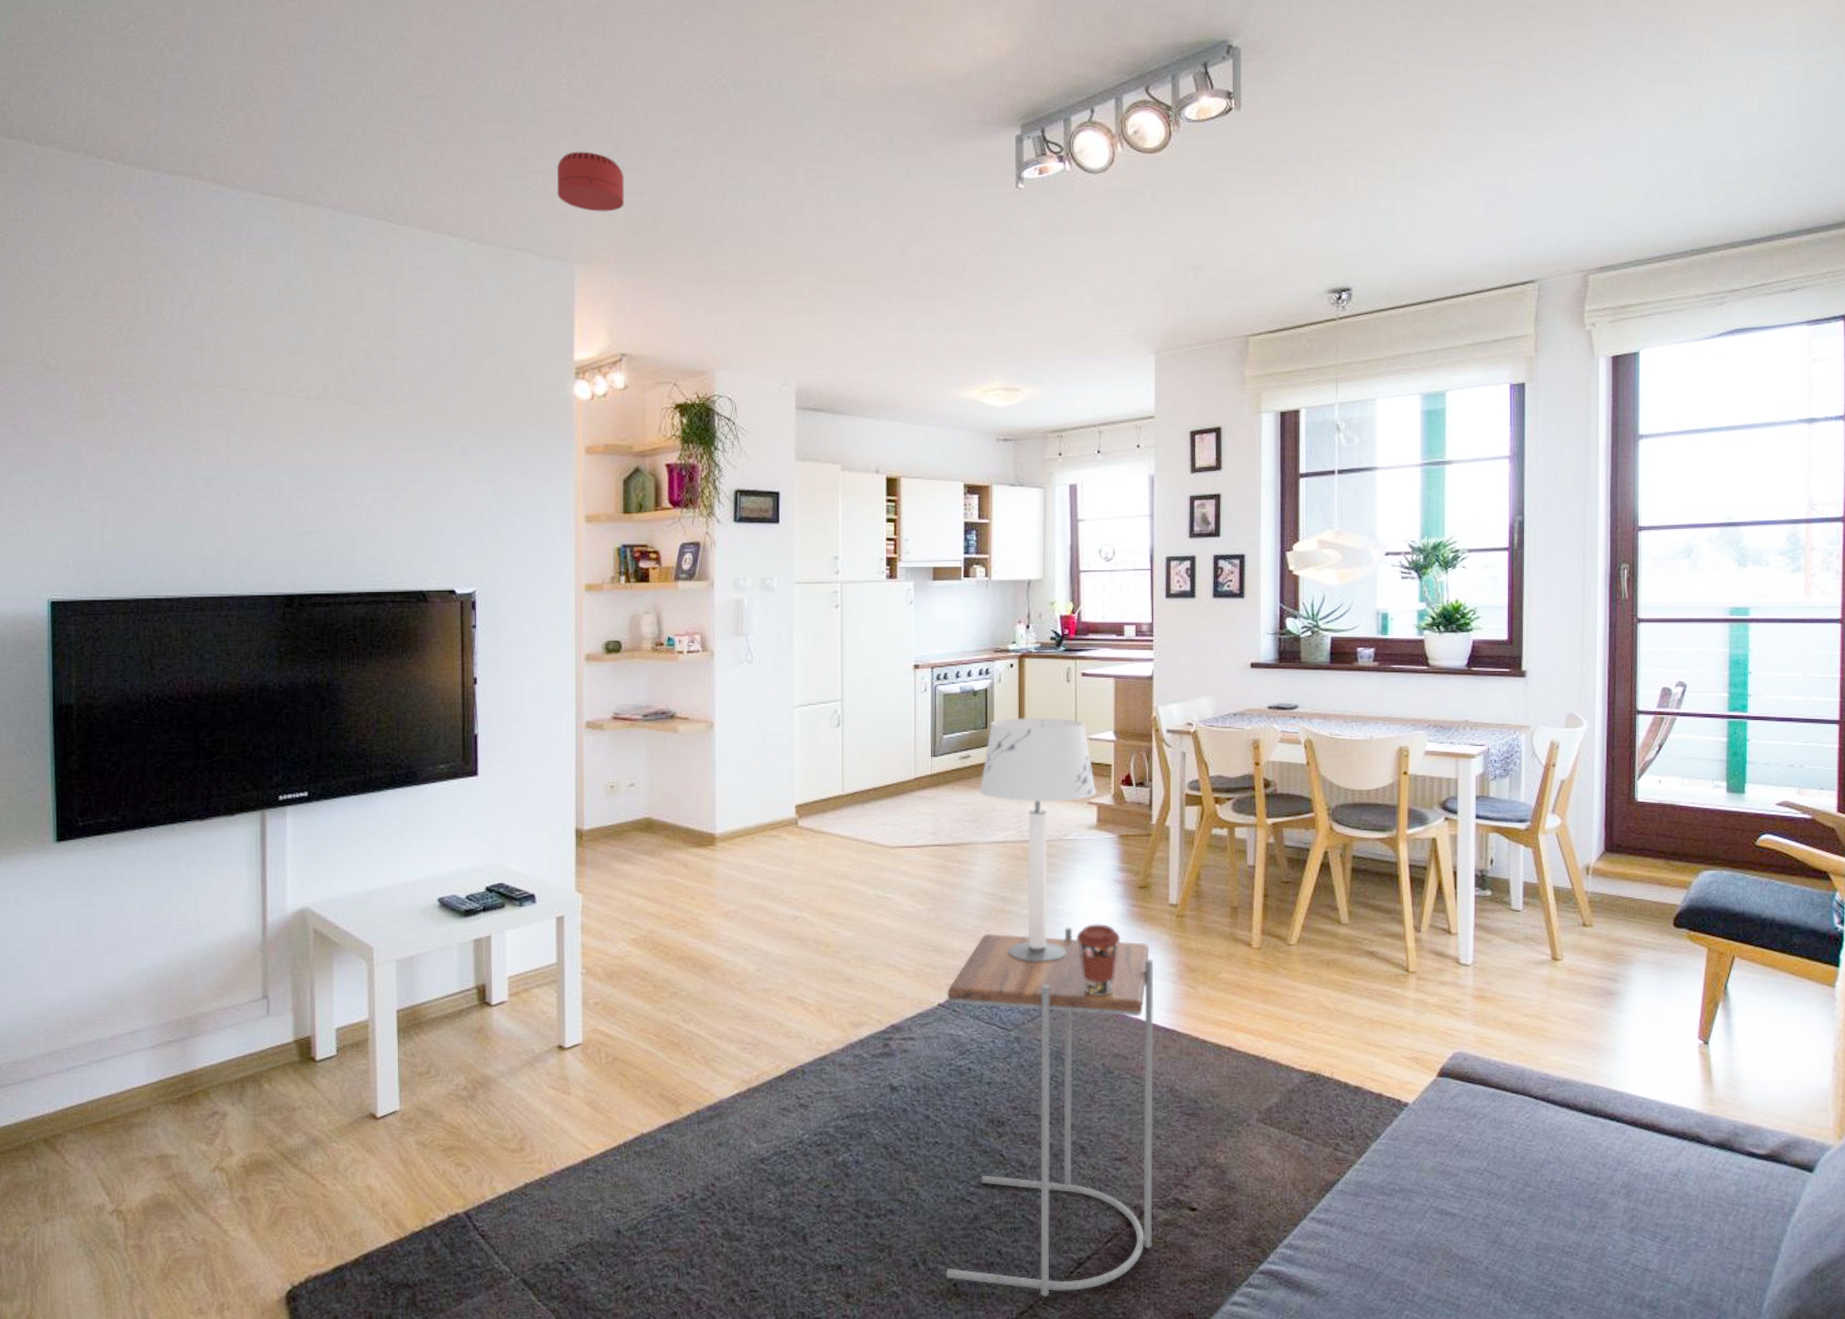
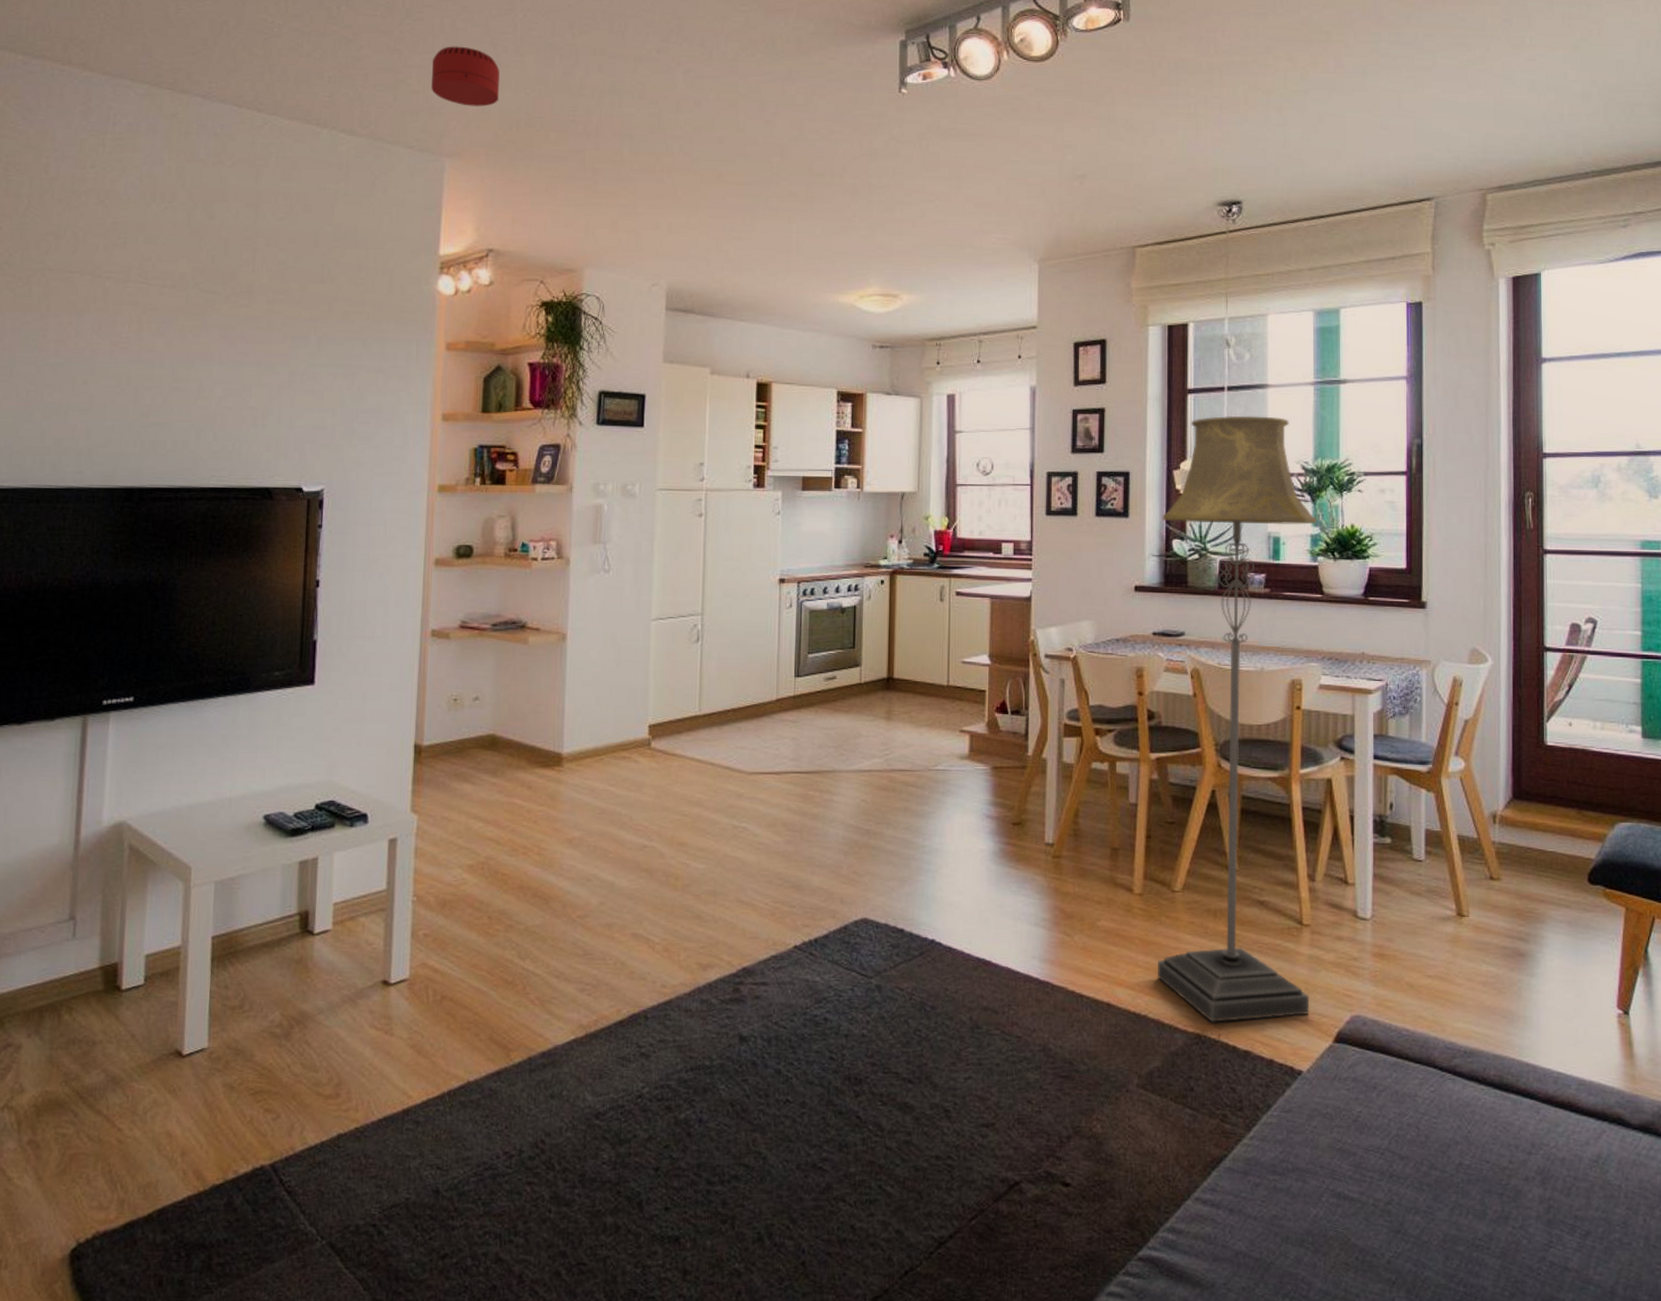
side table: present [946,927,1154,1297] -> none [793,865,1027,1280]
table lamp: present [978,718,1097,963] -> none [844,638,969,904]
coffee cup: present [1077,924,1121,997] -> none [945,862,992,943]
floor lamp: none [1275,498,1423,1062] -> present [1158,415,1316,1022]

